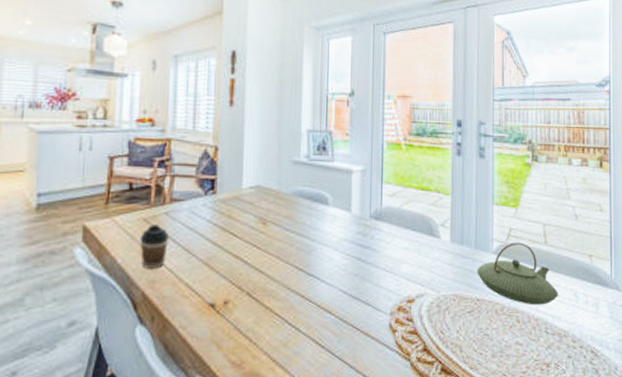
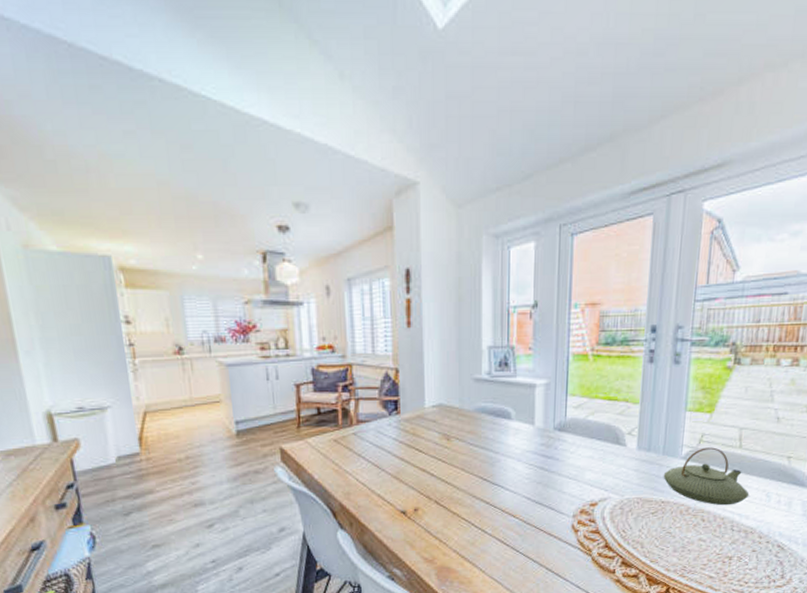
coffee cup: present [139,225,168,269] -> none [332,444,359,483]

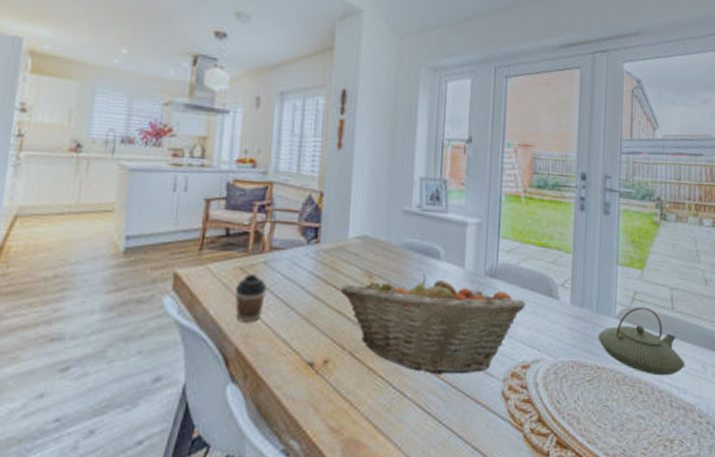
coffee cup: none [332,444,359,483] -> present [235,274,266,322]
fruit basket: none [423,433,594,515] -> present [341,274,526,375]

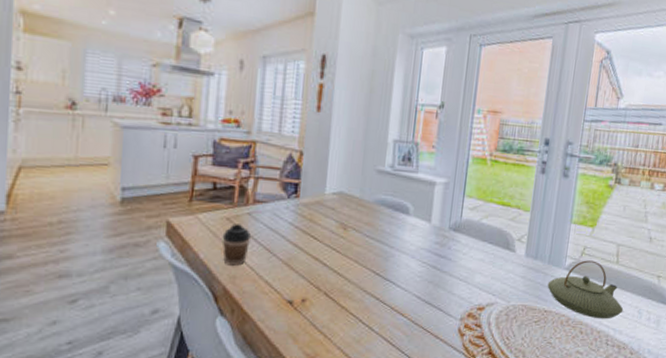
fruit basket: present [341,274,526,375] -> none [318,227,485,313]

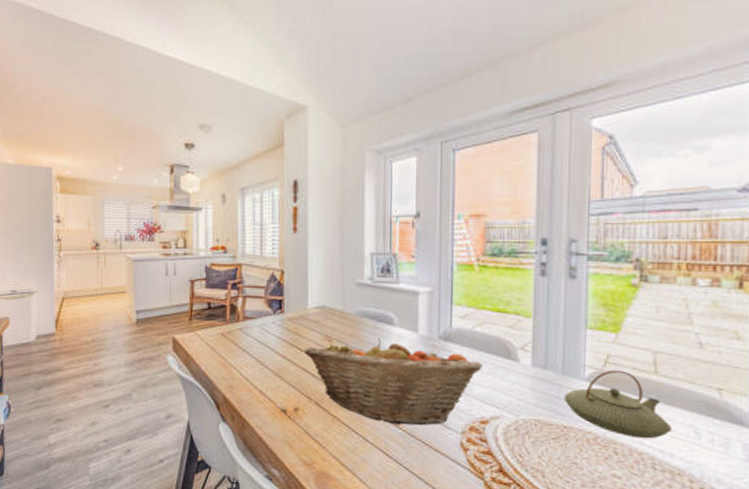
coffee cup: present [222,224,251,266] -> none [219,339,243,376]
fruit basket: none [318,227,485,313] -> present [305,338,483,425]

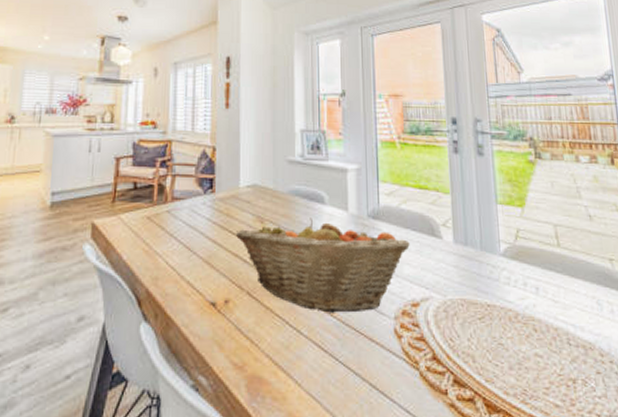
teapot: present [564,370,672,439] -> none [484,244,579,313]

